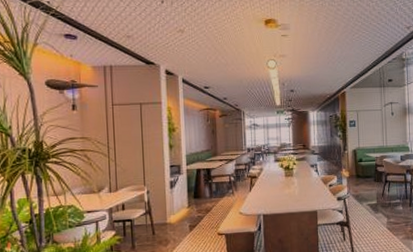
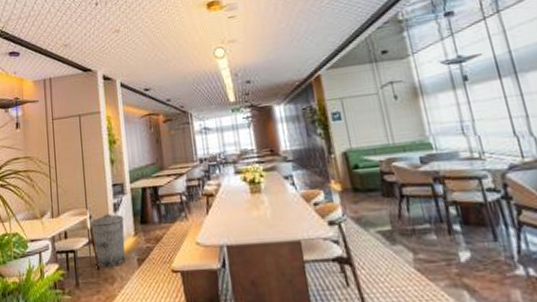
trash can: none [148,189,180,234] -> present [91,214,126,269]

